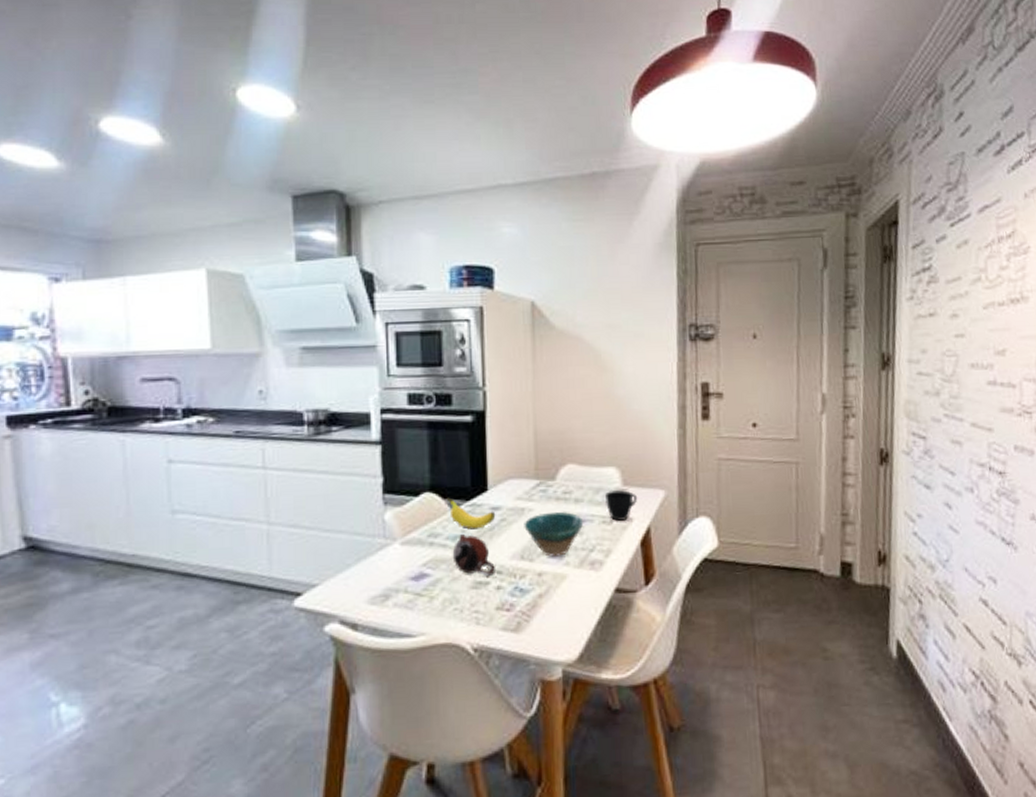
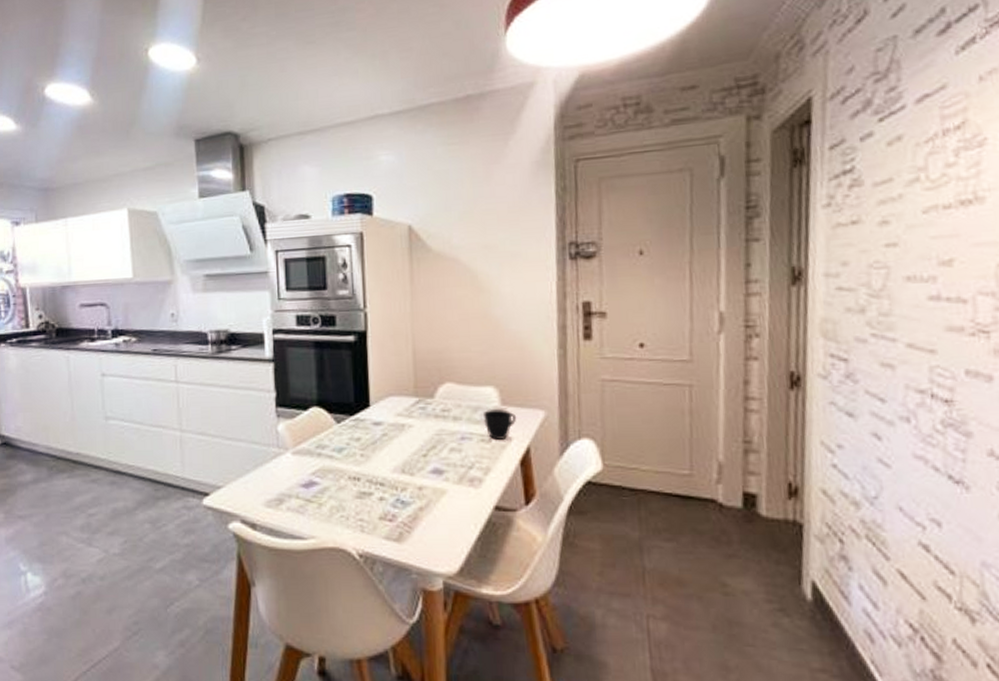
banana: present [446,497,496,529] -> none [332,412,378,443]
teapot: present [452,533,495,576] -> none [338,446,378,487]
bowl: present [524,511,584,557] -> none [404,428,463,472]

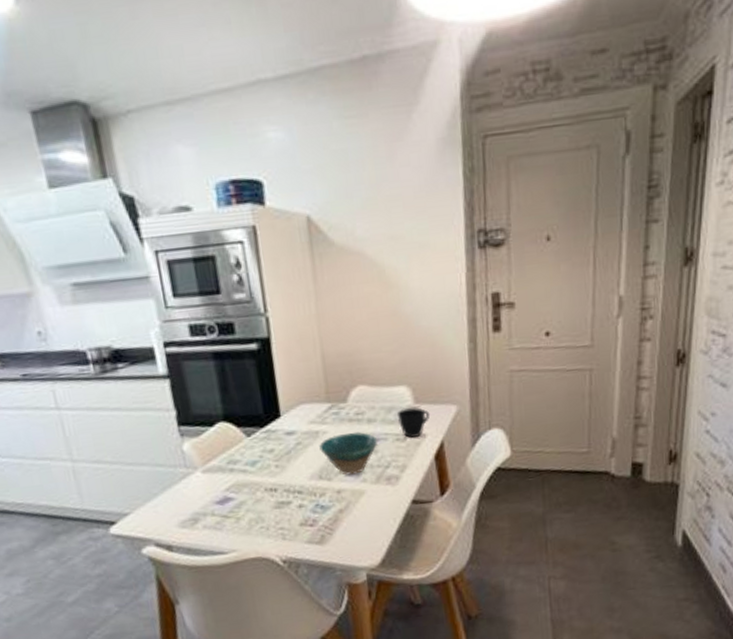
bowl: none [404,428,463,472] -> present [319,431,378,475]

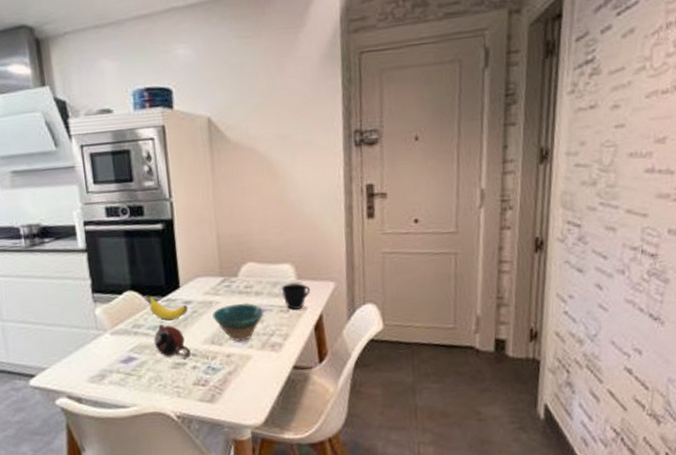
banana: none [240,425,291,454] -> present [145,294,188,321]
teapot: none [252,458,296,496] -> present [153,324,191,358]

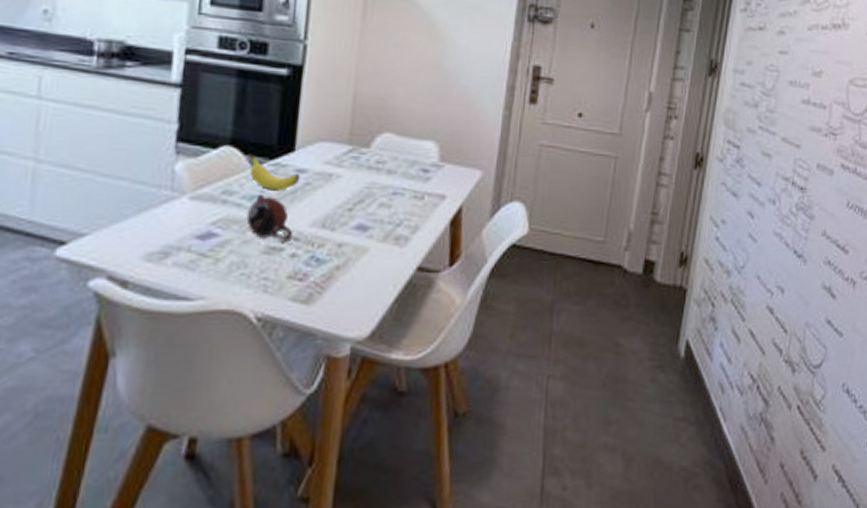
bowl: present [212,303,264,341] -> none [329,181,394,228]
cup: present [282,283,311,310] -> none [419,165,454,197]

